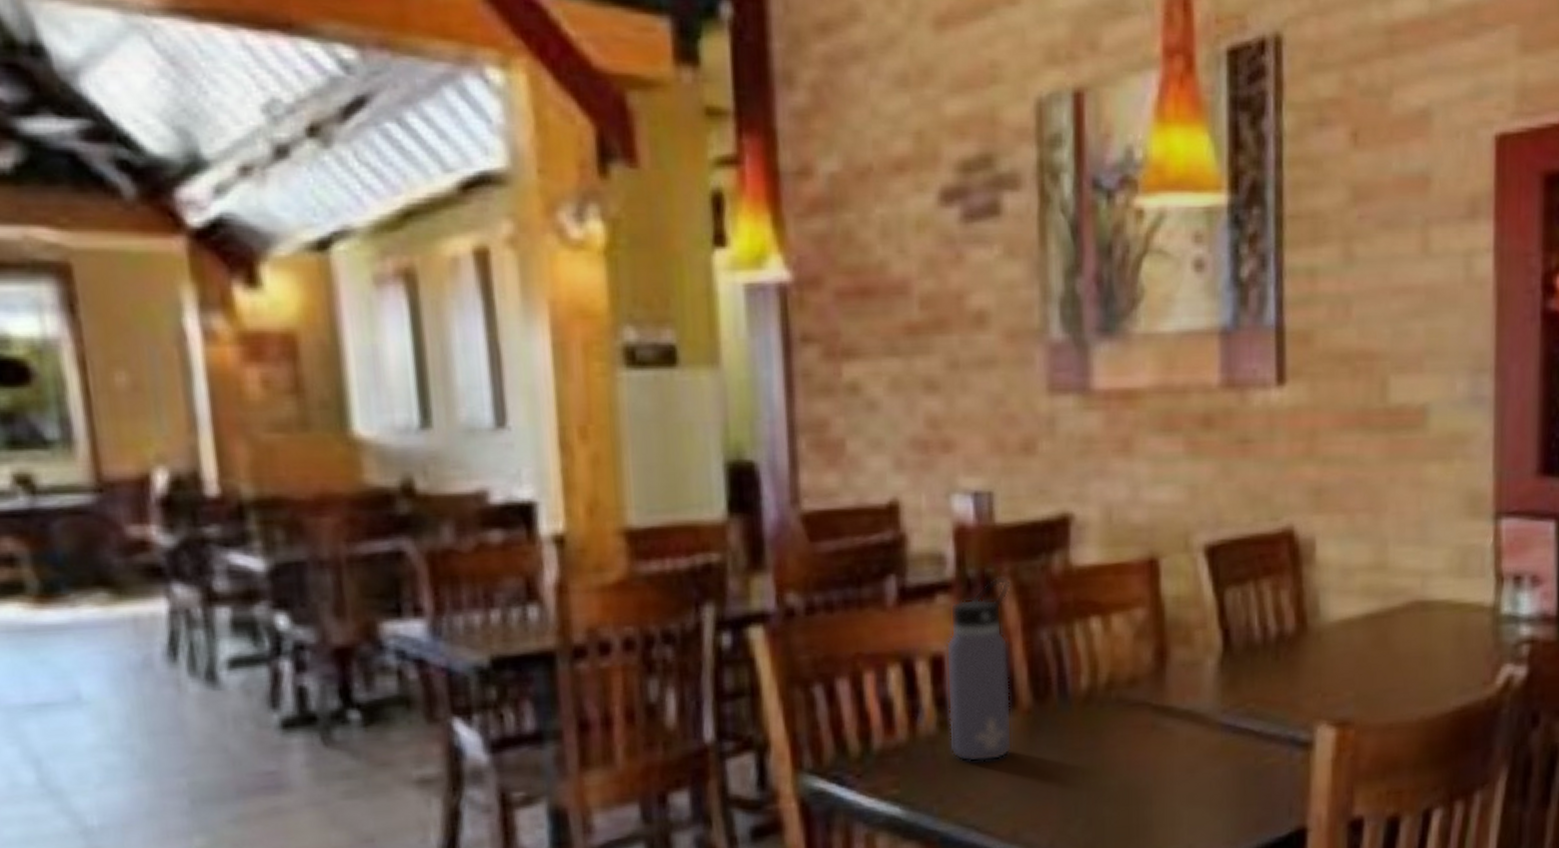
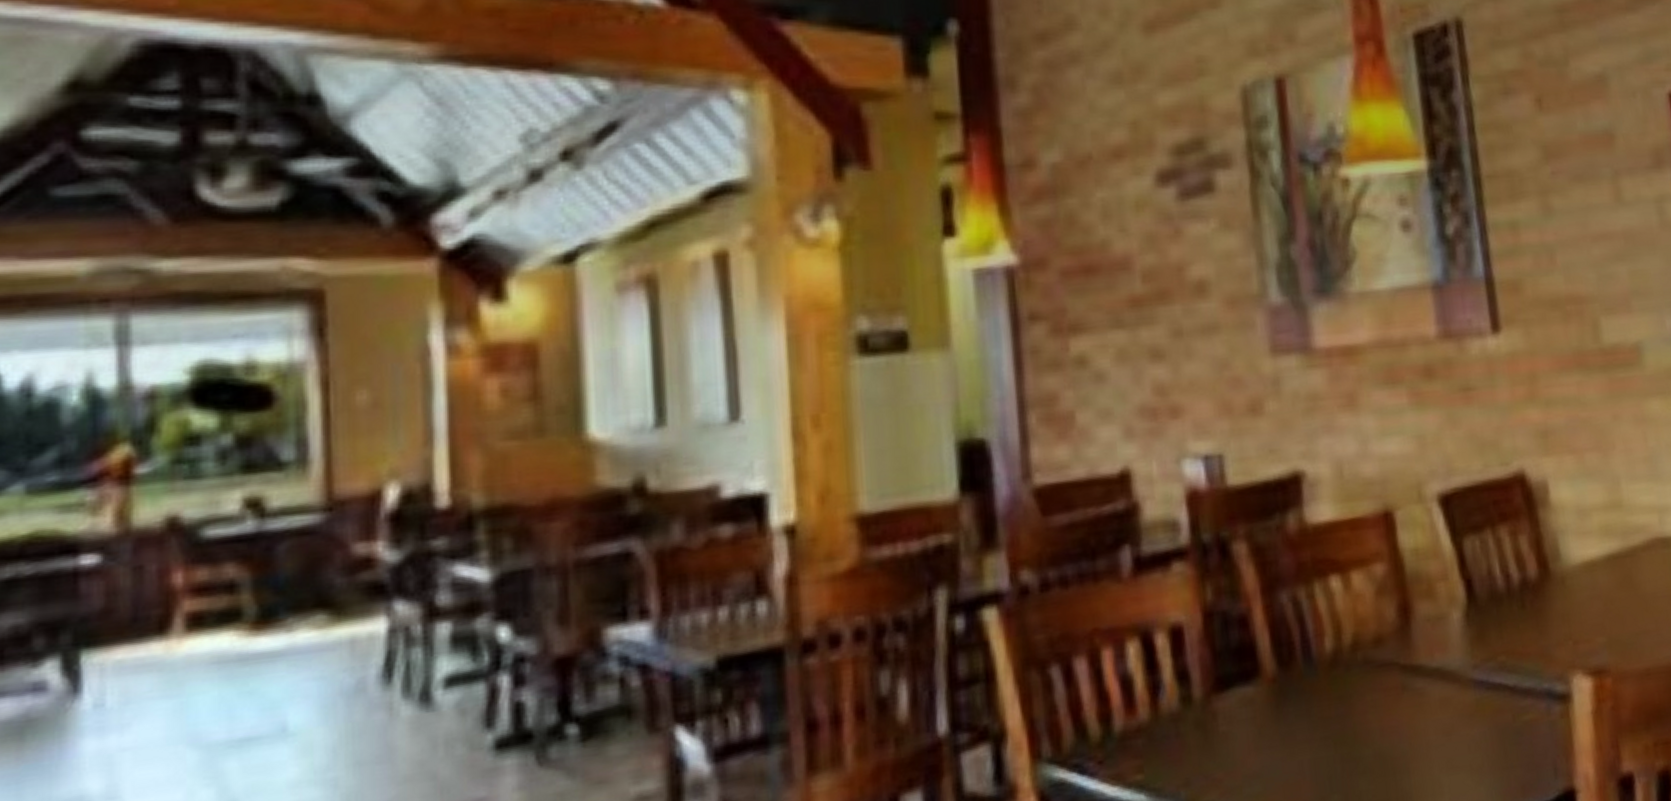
water bottle: present [945,575,1013,763] -> none [1184,538,1260,740]

